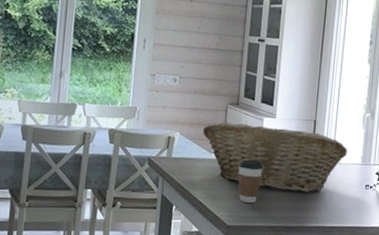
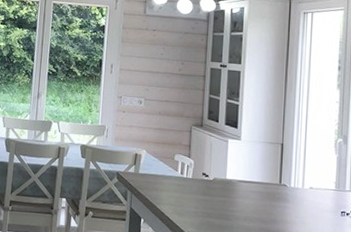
fruit basket: present [202,122,348,193] -> none [167,142,319,216]
coffee cup: present [238,160,263,203] -> none [204,179,230,222]

